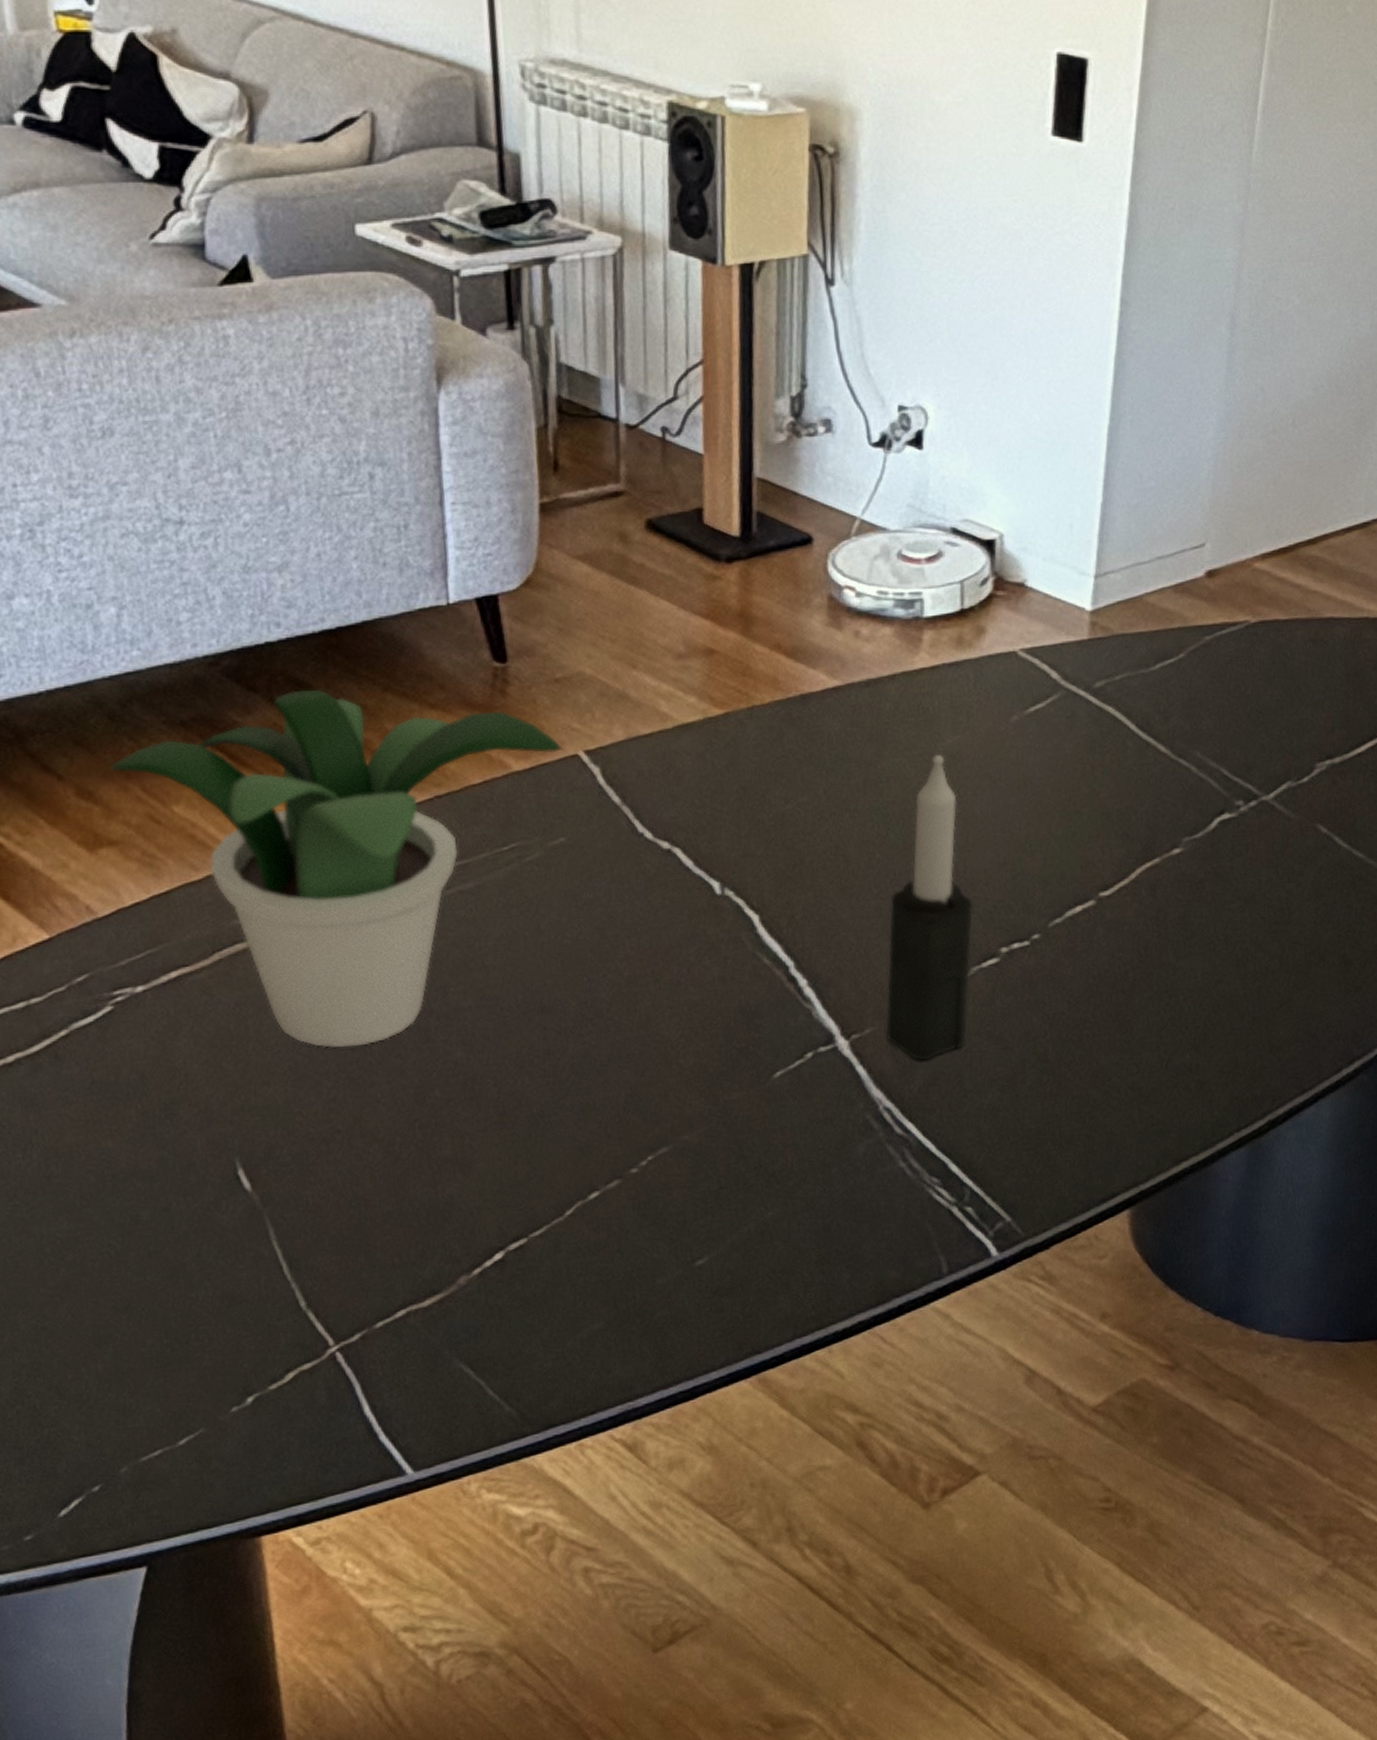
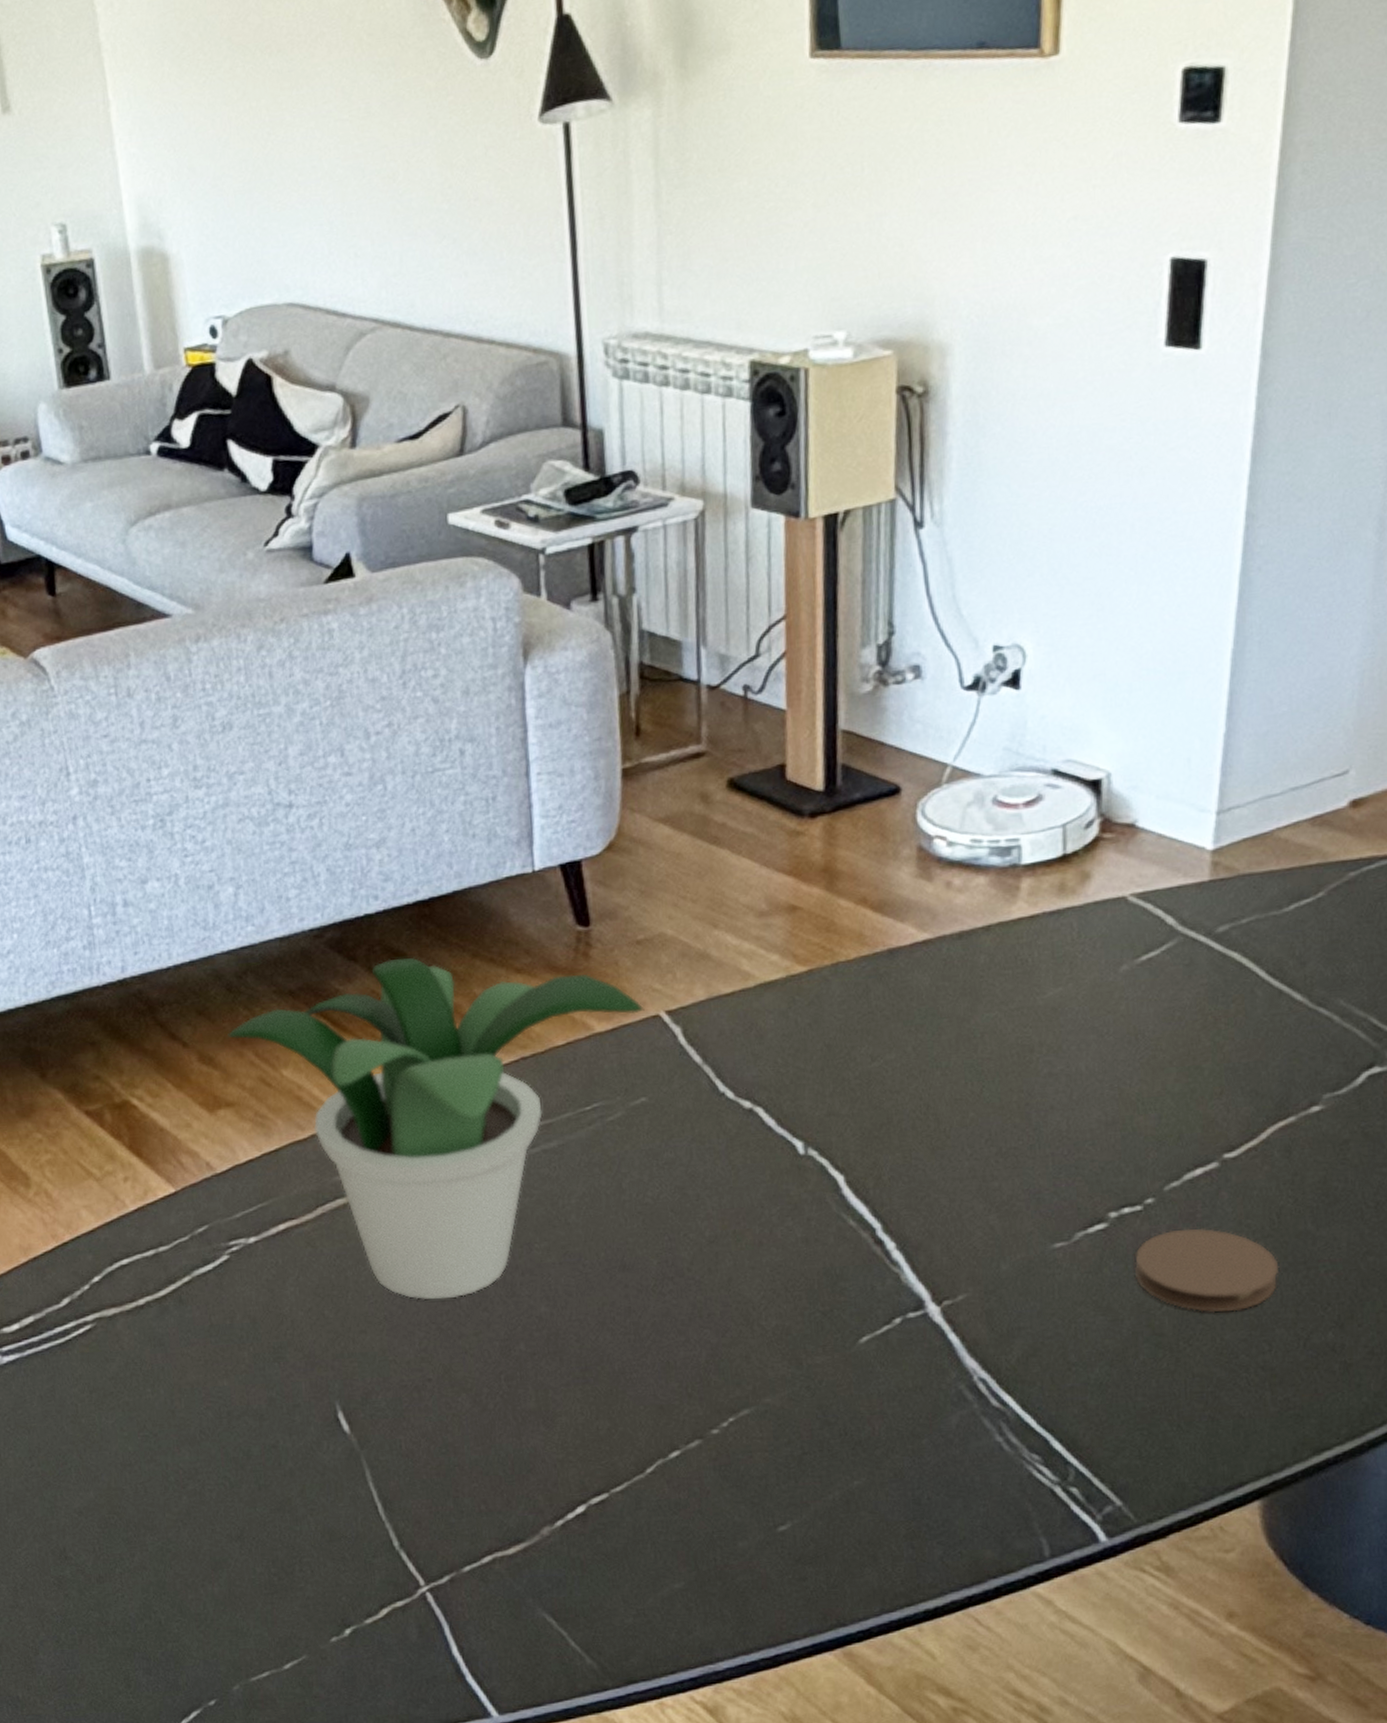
candle: present [886,753,973,1061] -> none [981,1007,1078,1331]
coaster: none [1022,961,1146,1039] -> present [1134,1228,1280,1313]

